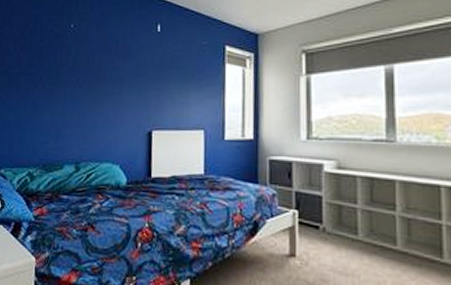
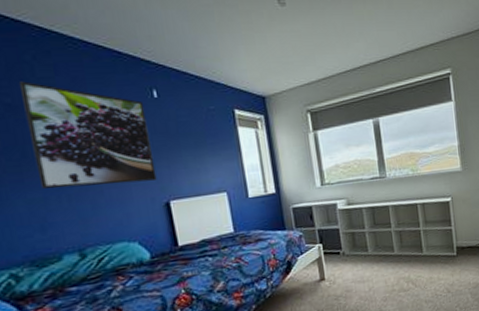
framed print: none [63,15,149,108] -> present [18,81,157,189]

